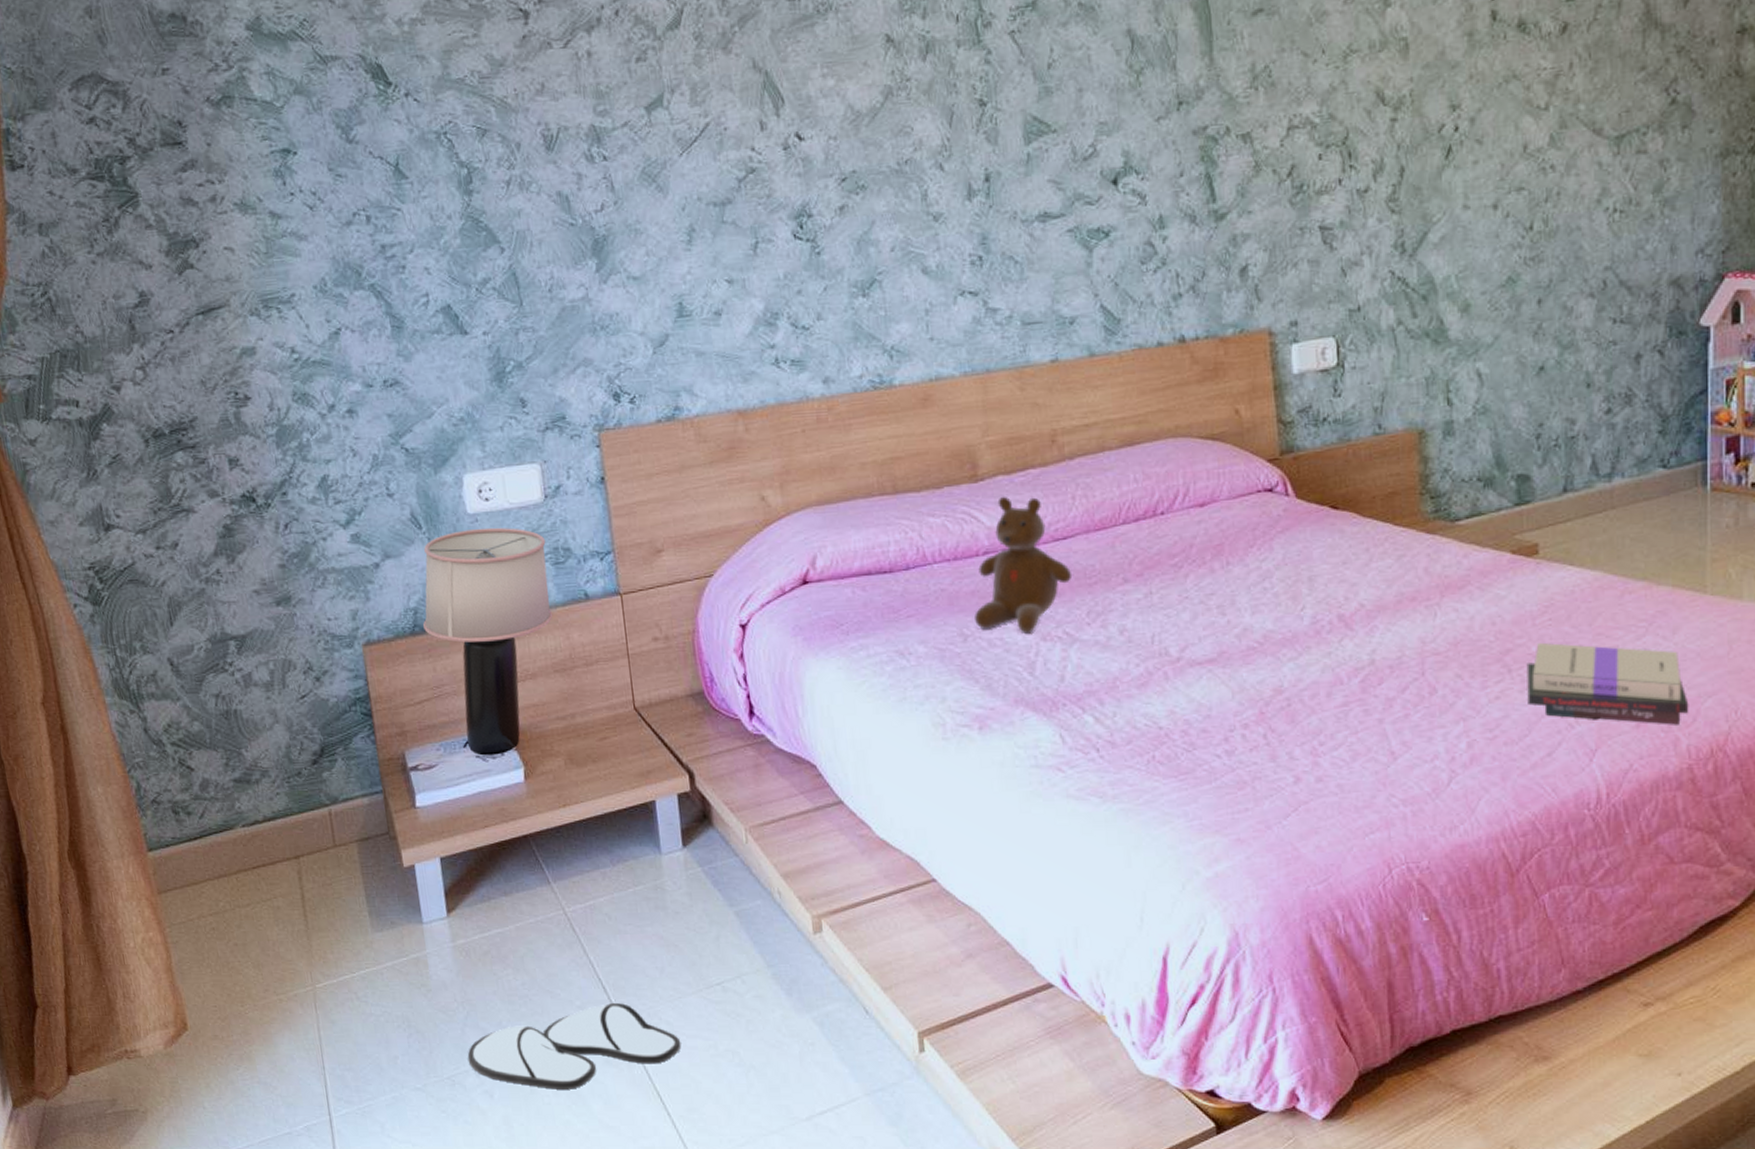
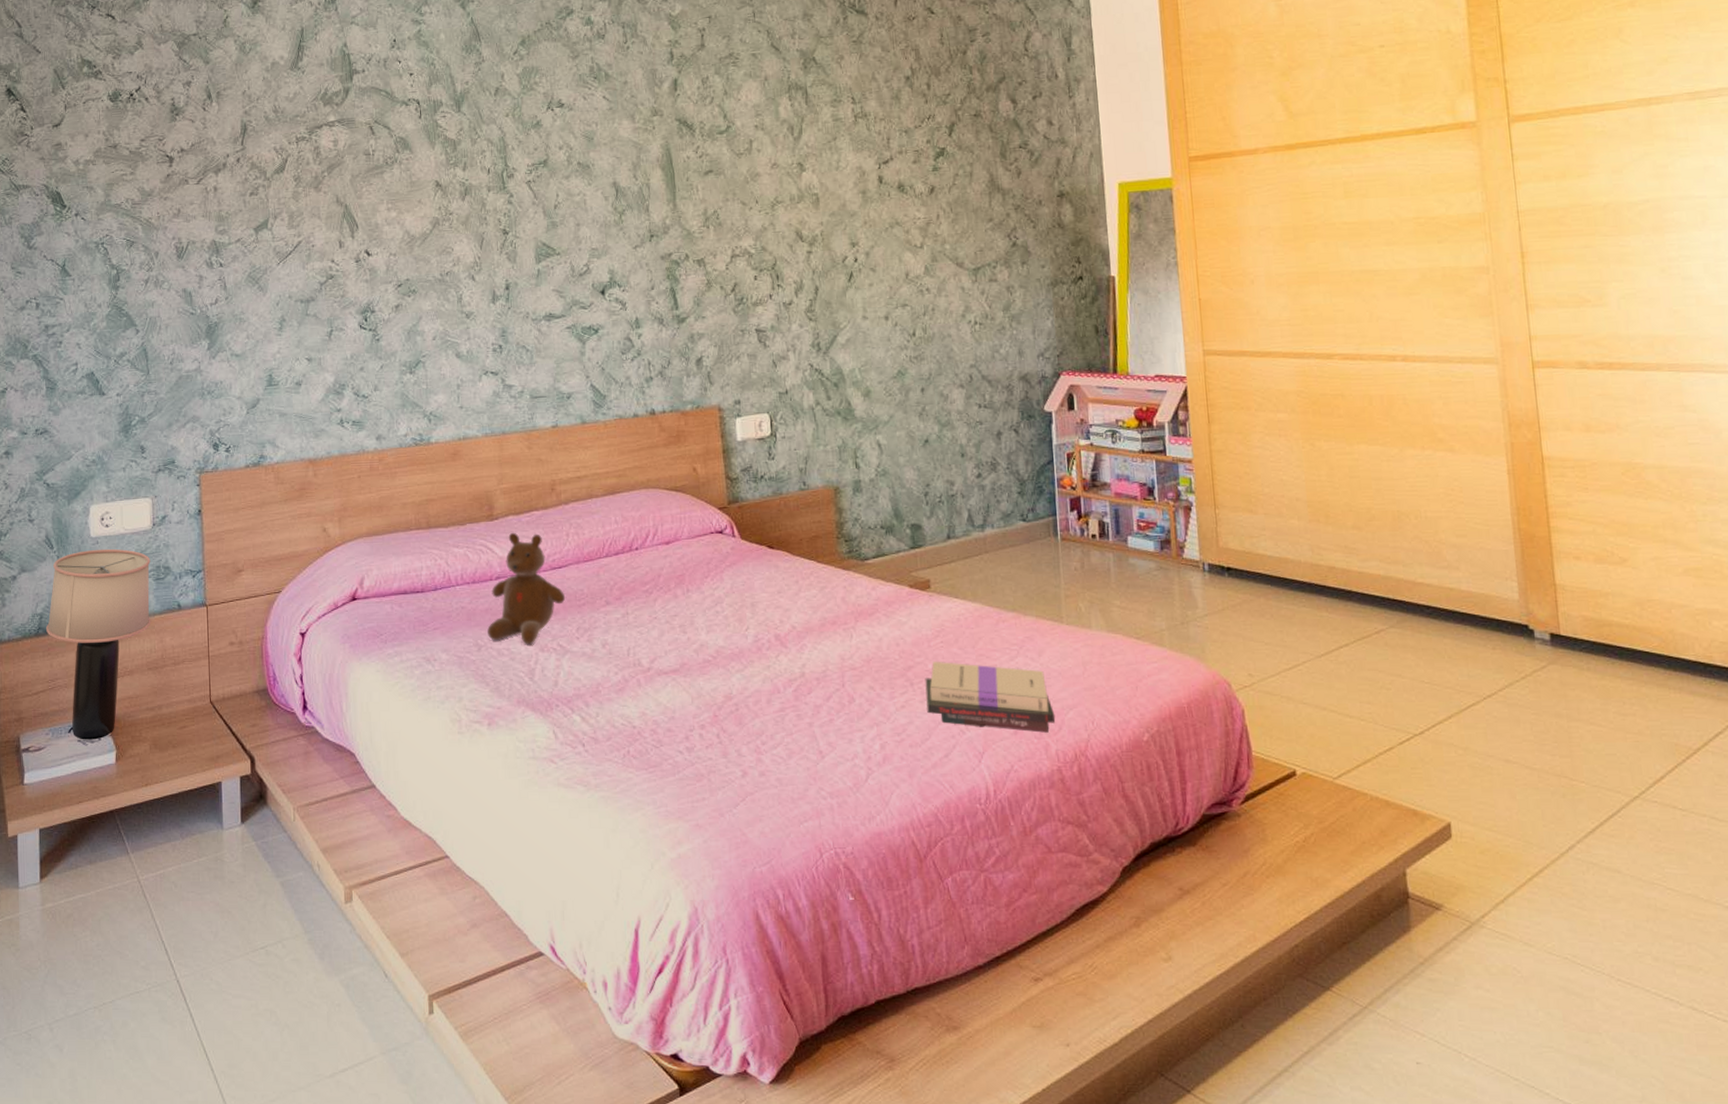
slippers: present [467,1002,681,1090] -> none [44,963,227,1045]

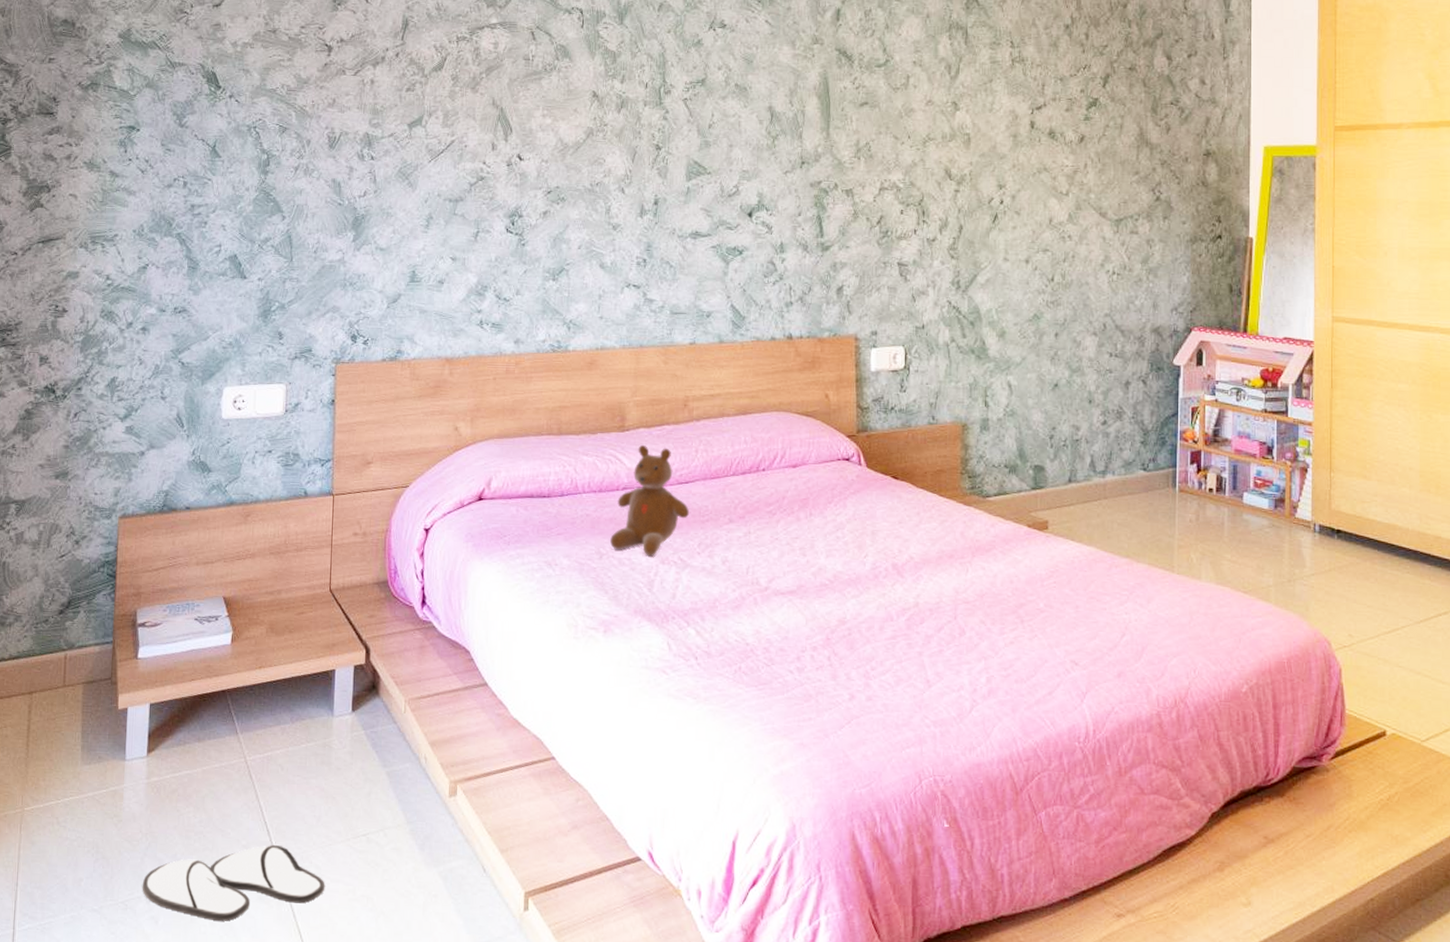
slippers: none [44,963,227,1045] -> present [142,844,325,921]
table lamp: present [46,548,151,740] -> none [171,431,280,620]
books: present [925,661,1056,733] -> none [1035,600,1159,678]

